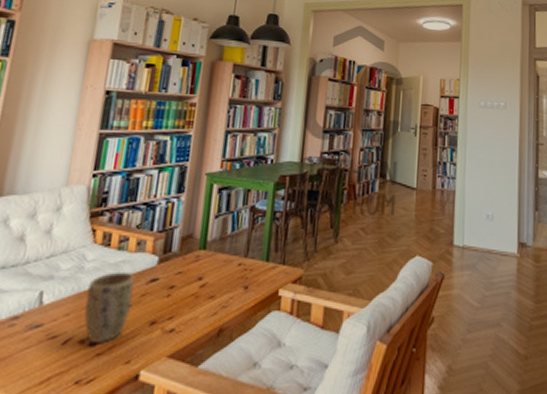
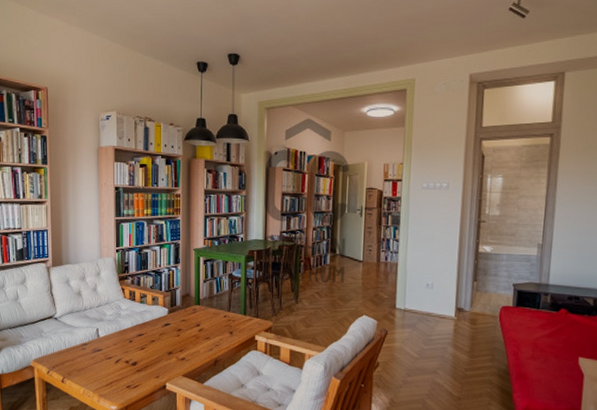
plant pot: present [84,271,134,344] -> none [125,318,155,365]

